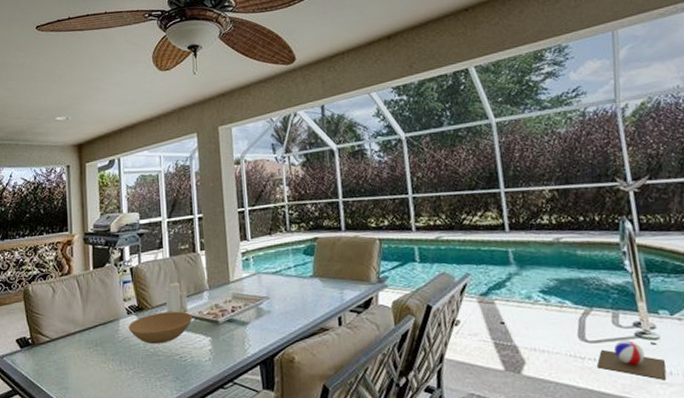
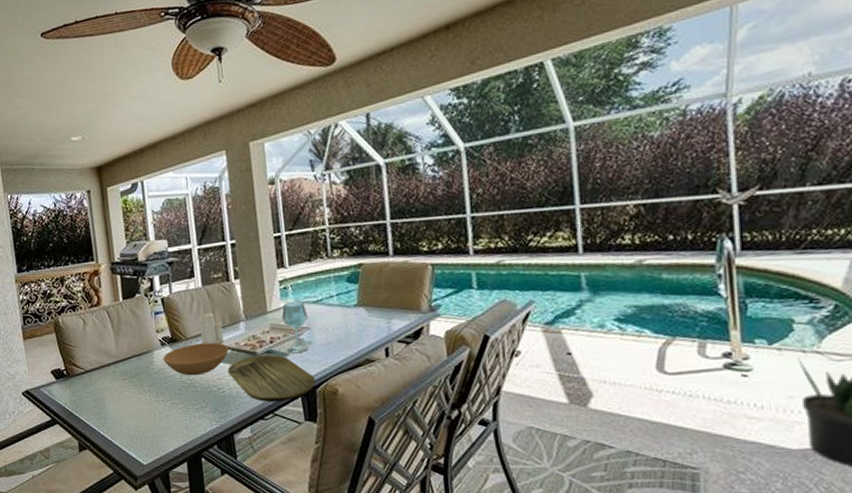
placemat: none [190,323,274,370] -> present [227,355,316,402]
wine glass: none [243,271,268,322] -> present [281,301,309,354]
beachball: present [596,340,667,380] -> none [675,372,757,415]

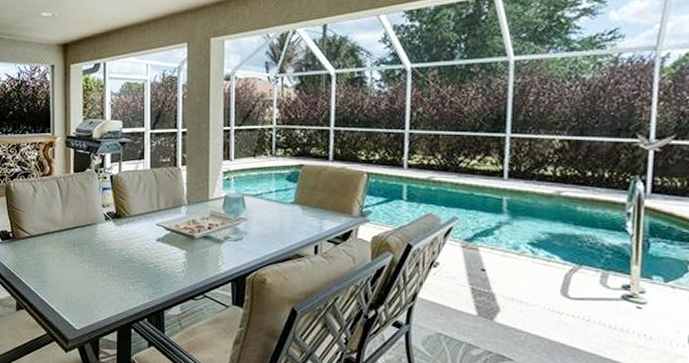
bowl: present [163,342,229,376] -> none [106,221,169,252]
candle: present [198,312,224,345] -> none [143,193,165,225]
placemat: present [227,355,316,402] -> none [165,239,247,285]

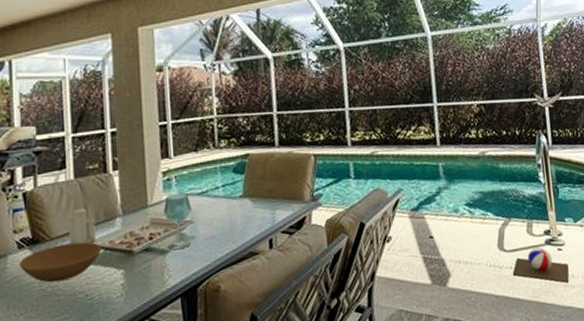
bowl: none [106,221,169,252] -> present [19,241,102,283]
candle: none [143,193,165,225] -> present [67,207,97,245]
beachball: none [573,301,647,344] -> present [512,247,569,283]

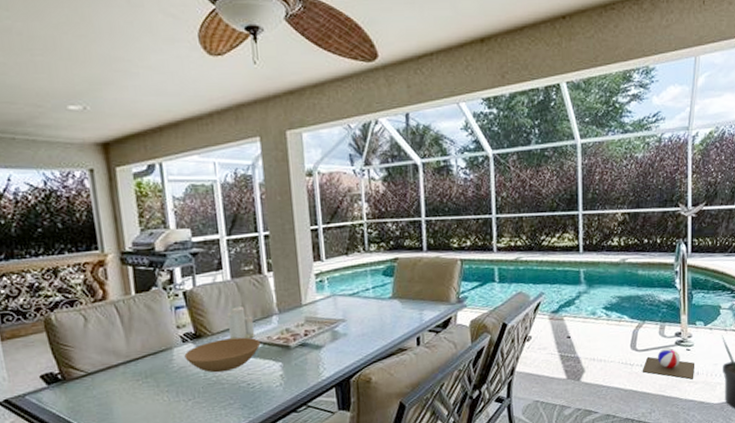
wine glass: present [163,193,192,250] -> none [317,294,344,346]

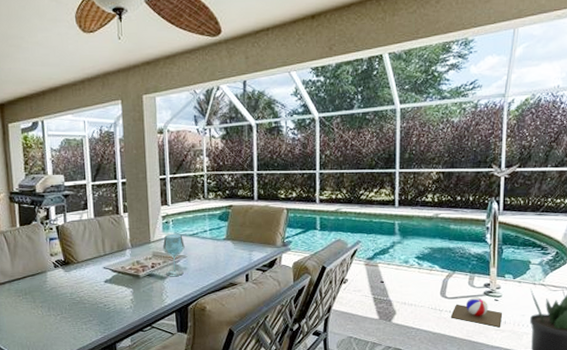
bowl: present [184,337,261,373] -> none [55,266,116,294]
candle: present [226,305,255,340] -> none [89,240,112,268]
wine glass: none [317,294,344,346] -> present [162,233,185,277]

